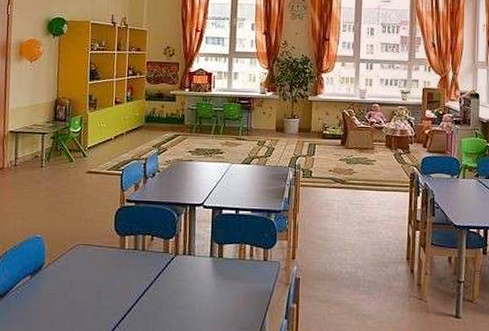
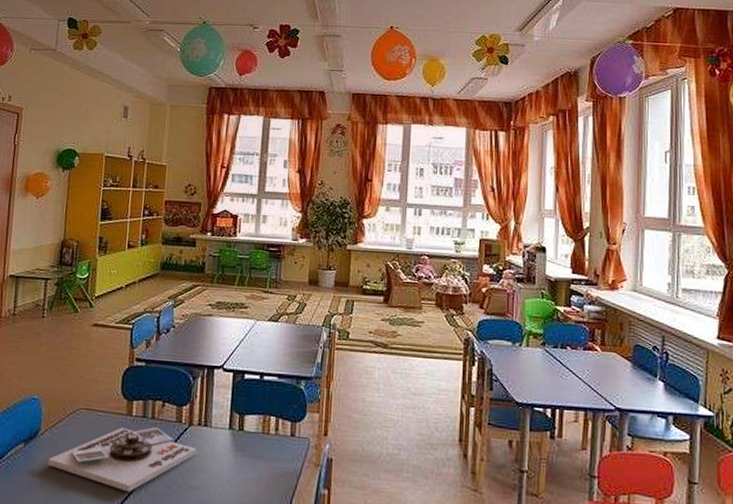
board game: none [52,257,183,314] -> present [48,426,197,492]

